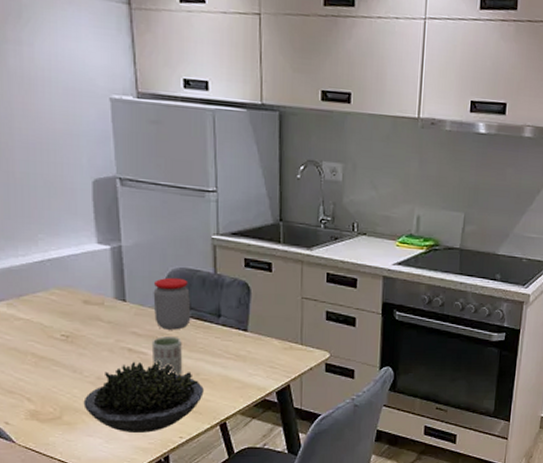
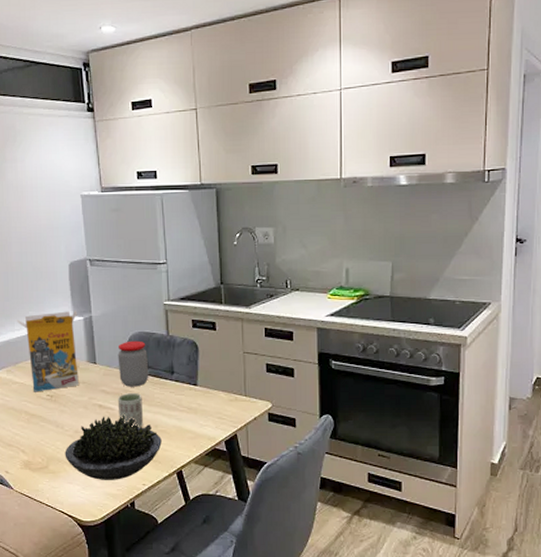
cereal box: none [21,237,103,331] -> present [17,311,79,392]

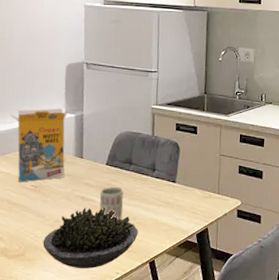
jar: present [118,340,149,387] -> none [104,139,133,181]

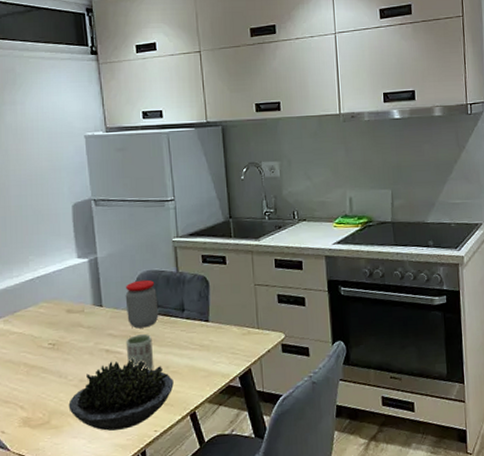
cereal box: present [10,108,69,182] -> none [16,253,84,342]
jar: none [104,139,133,181] -> present [125,279,159,329]

